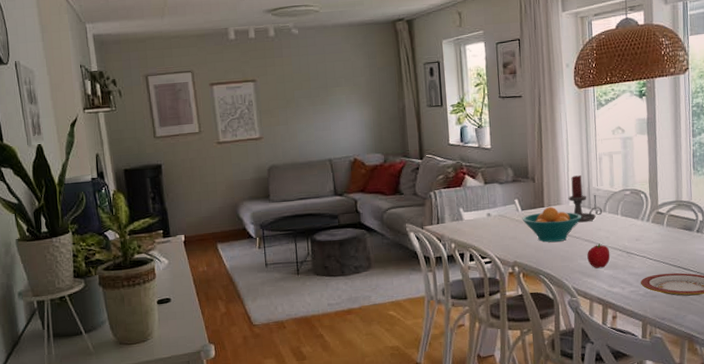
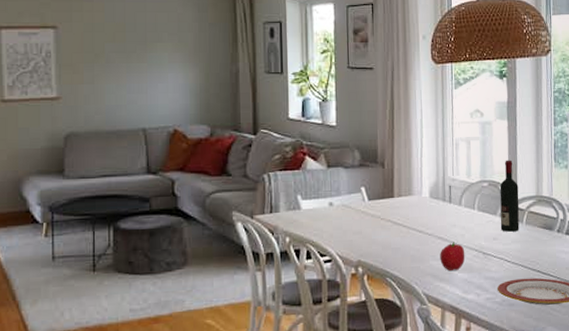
fruit bowl: present [522,207,582,242] -> none [368,197,436,239]
candle holder: present [568,175,603,223] -> none [421,162,458,217]
wine bottle: none [641,170,661,234] -> present [499,160,519,232]

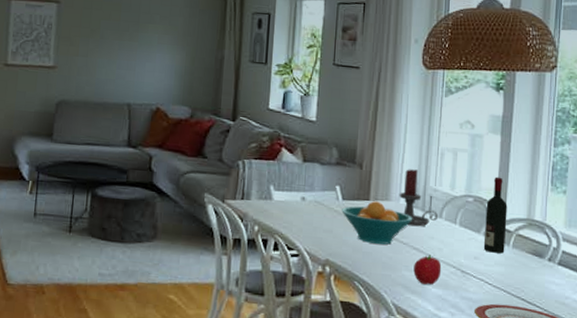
fruit bowl: none [368,197,436,239] -> present [342,201,413,245]
candle holder: none [421,162,458,217] -> present [399,169,439,227]

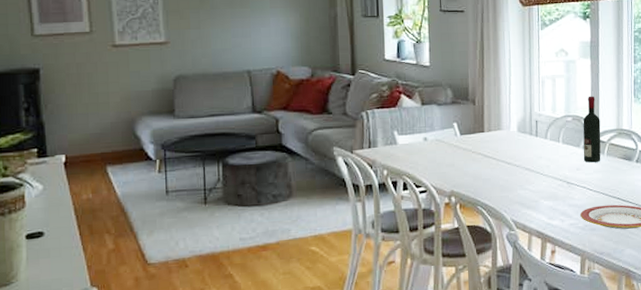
fruit bowl: present [342,201,413,245] -> none [460,132,523,170]
candle holder: present [399,169,439,227] -> none [509,99,544,150]
fruit: present [413,255,442,285] -> none [527,173,551,199]

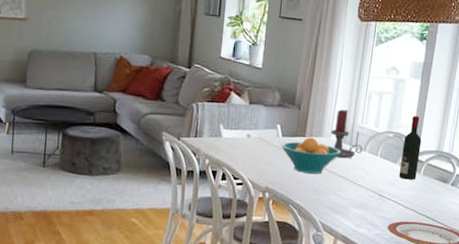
fruit bowl: none [460,132,523,170] -> present [281,137,342,174]
candle holder: none [509,99,544,150] -> present [331,109,363,159]

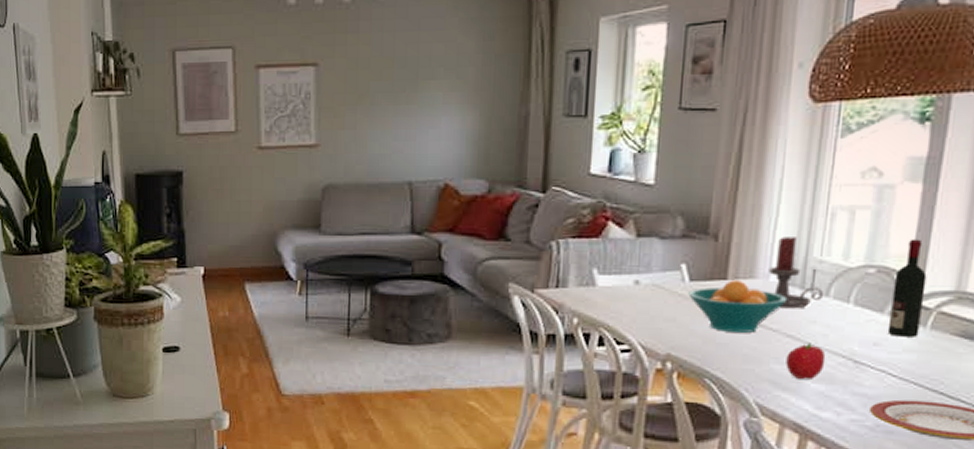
fruit: none [339,182,363,207] -> present [785,343,826,379]

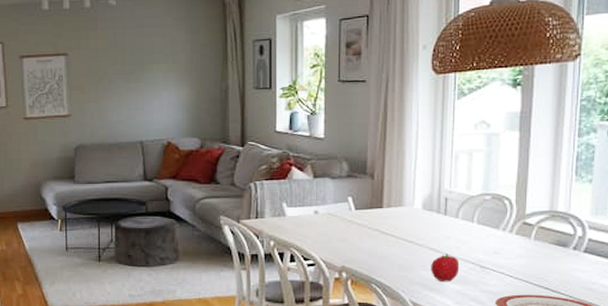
fruit bowl: present [688,280,788,333] -> none [355,208,428,248]
candle holder: present [769,237,824,309] -> none [413,174,455,228]
wine bottle: present [887,239,927,337] -> none [503,173,528,246]

